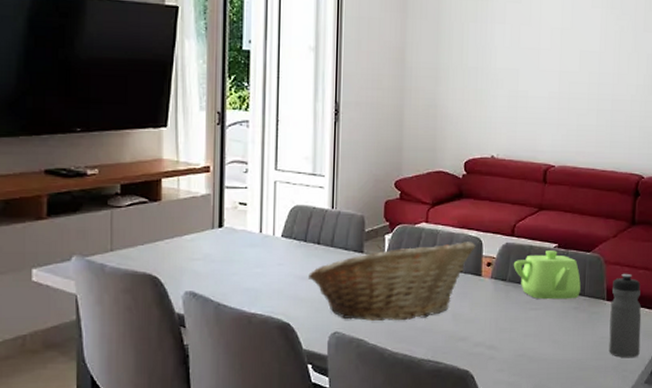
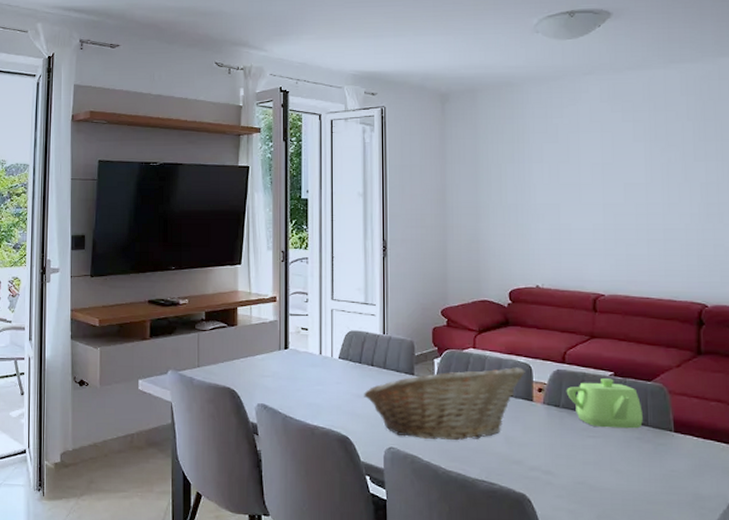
water bottle: present [608,273,642,358] -> none [679,404,719,496]

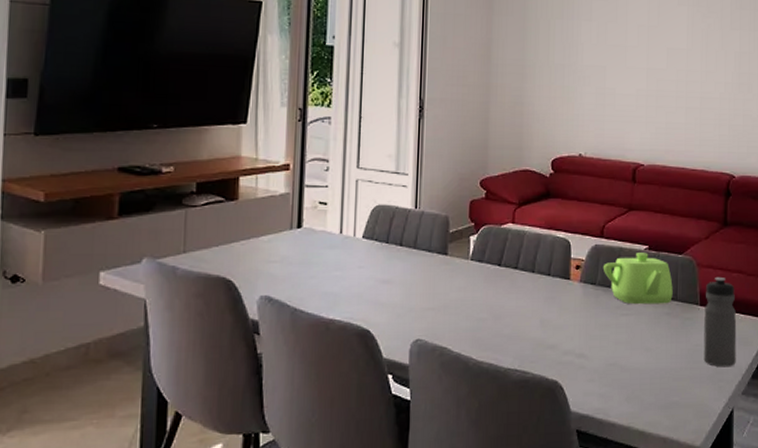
fruit basket: present [364,367,525,441] -> none [390,243,564,328]
water bottle: none [679,404,719,496] -> present [703,276,737,368]

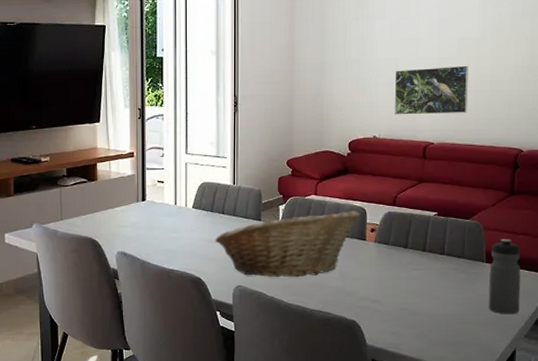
fruit basket: none [390,243,564,328] -> present [215,211,360,278]
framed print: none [601,78,679,132] -> present [394,65,469,115]
teapot: present [602,253,673,305] -> none [395,218,460,261]

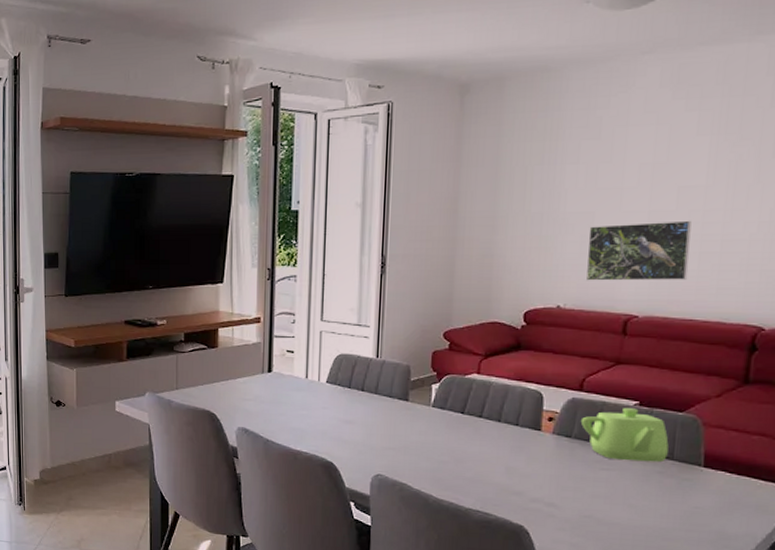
fruit basket: present [215,211,360,278] -> none [352,394,535,470]
teapot: none [395,218,460,261] -> present [580,408,669,463]
water bottle: present [488,238,521,315] -> none [704,438,754,535]

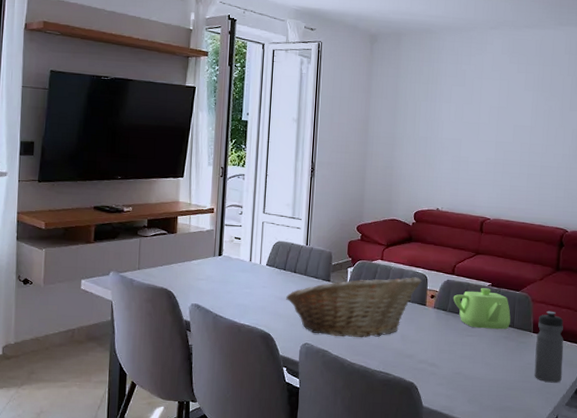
fruit basket: none [352,394,535,470] -> present [286,276,422,338]
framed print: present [586,220,692,281] -> none [456,149,522,193]
water bottle: none [704,438,754,535] -> present [534,310,564,383]

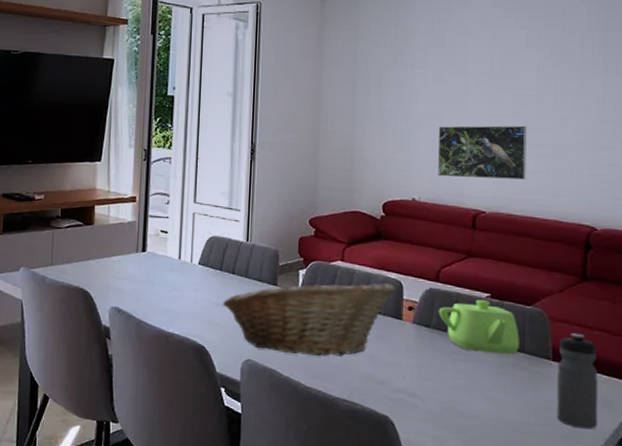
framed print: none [456,149,522,193] -> present [437,125,527,180]

